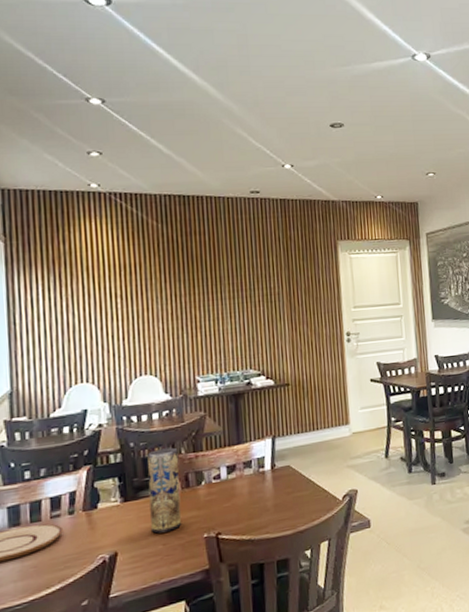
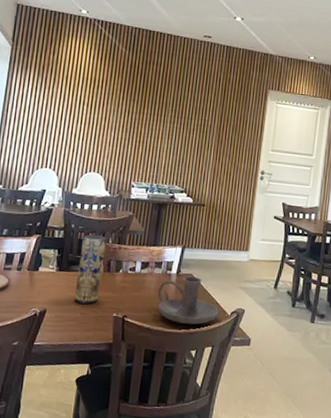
candle holder: none [253,467,329,525] -> present [158,276,219,325]

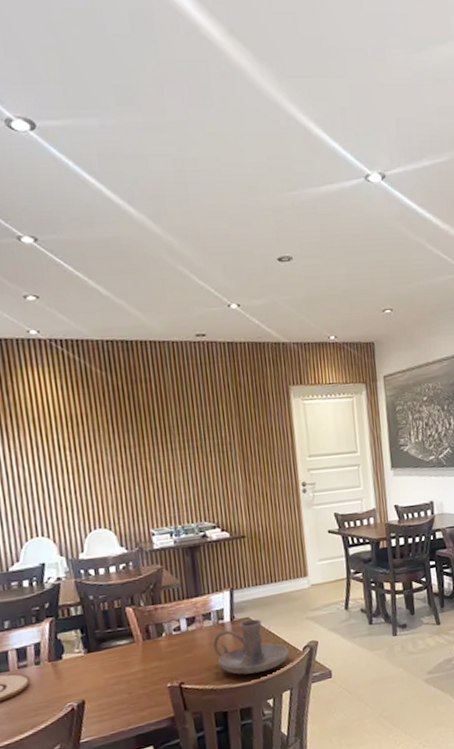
vase: present [74,234,107,304] -> none [107,600,145,683]

